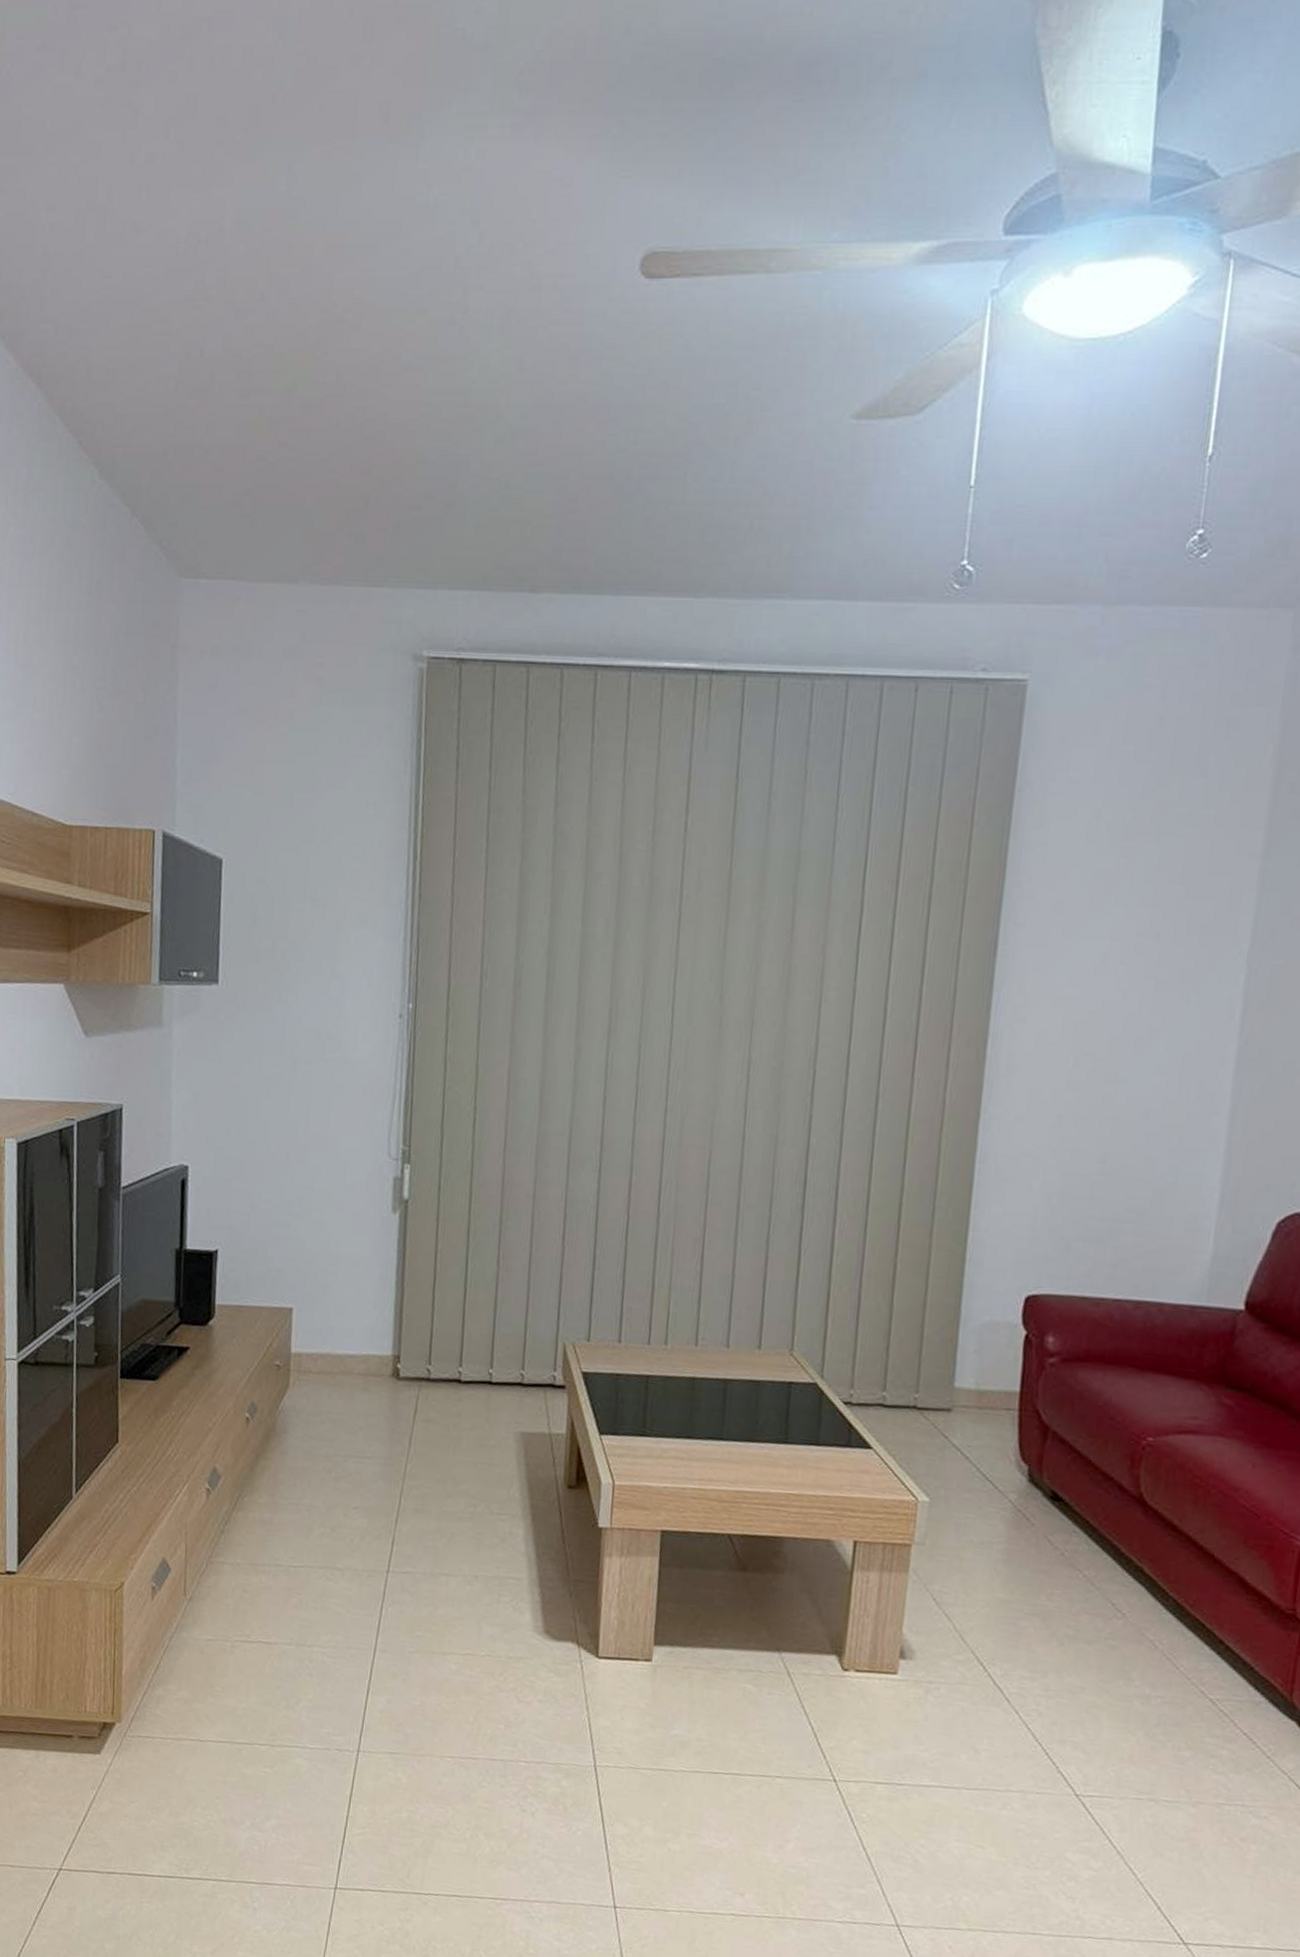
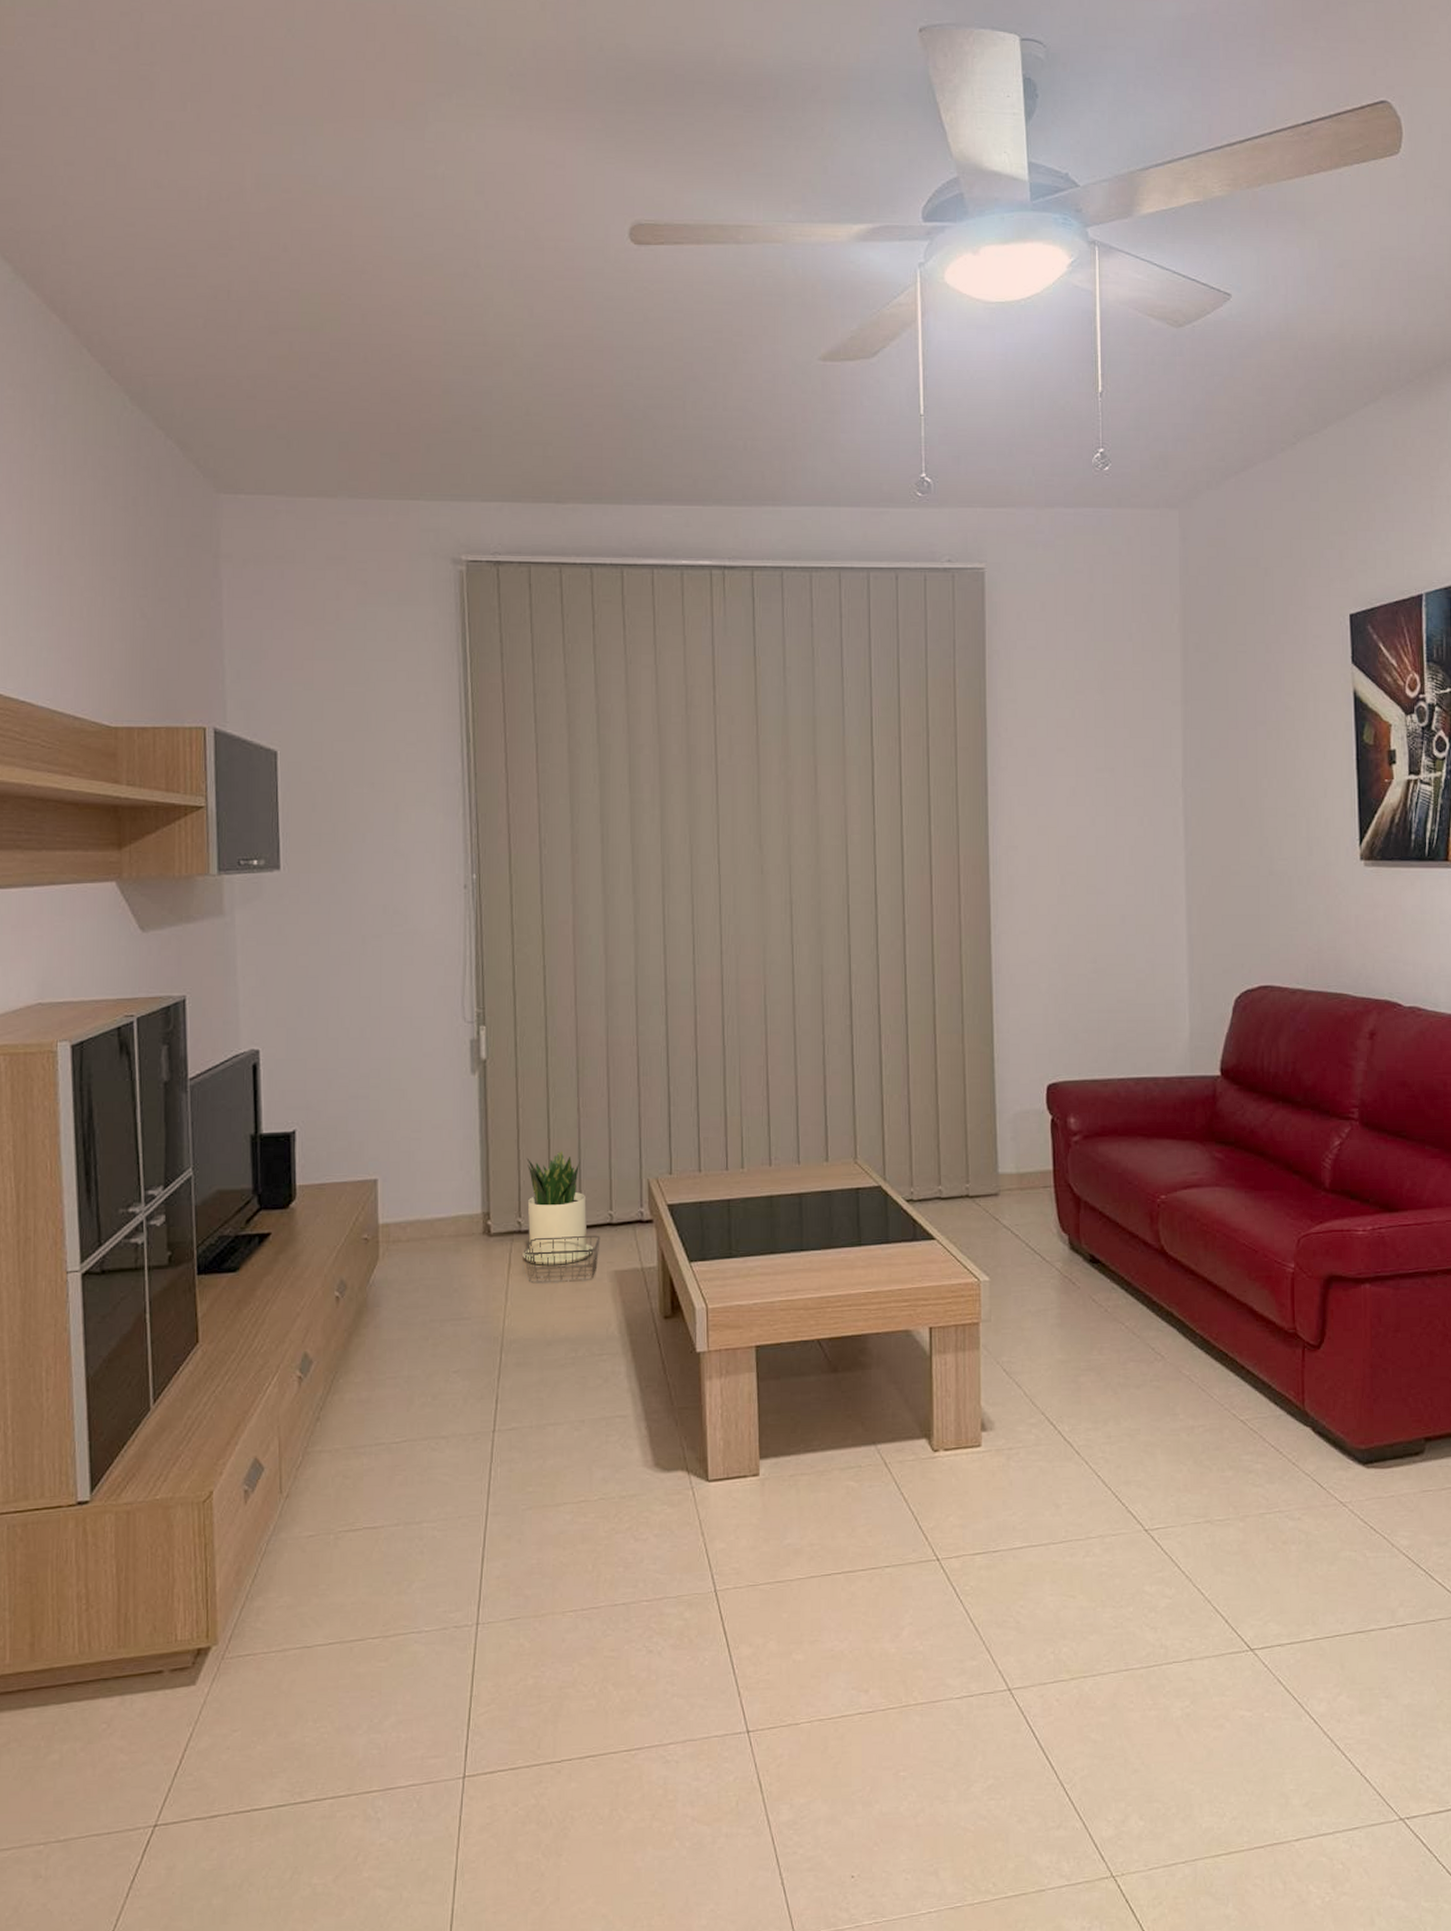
planter: none [429,1302,502,1419] -> present [523,1150,594,1265]
basket: none [431,1387,510,1439] -> present [524,1235,600,1284]

